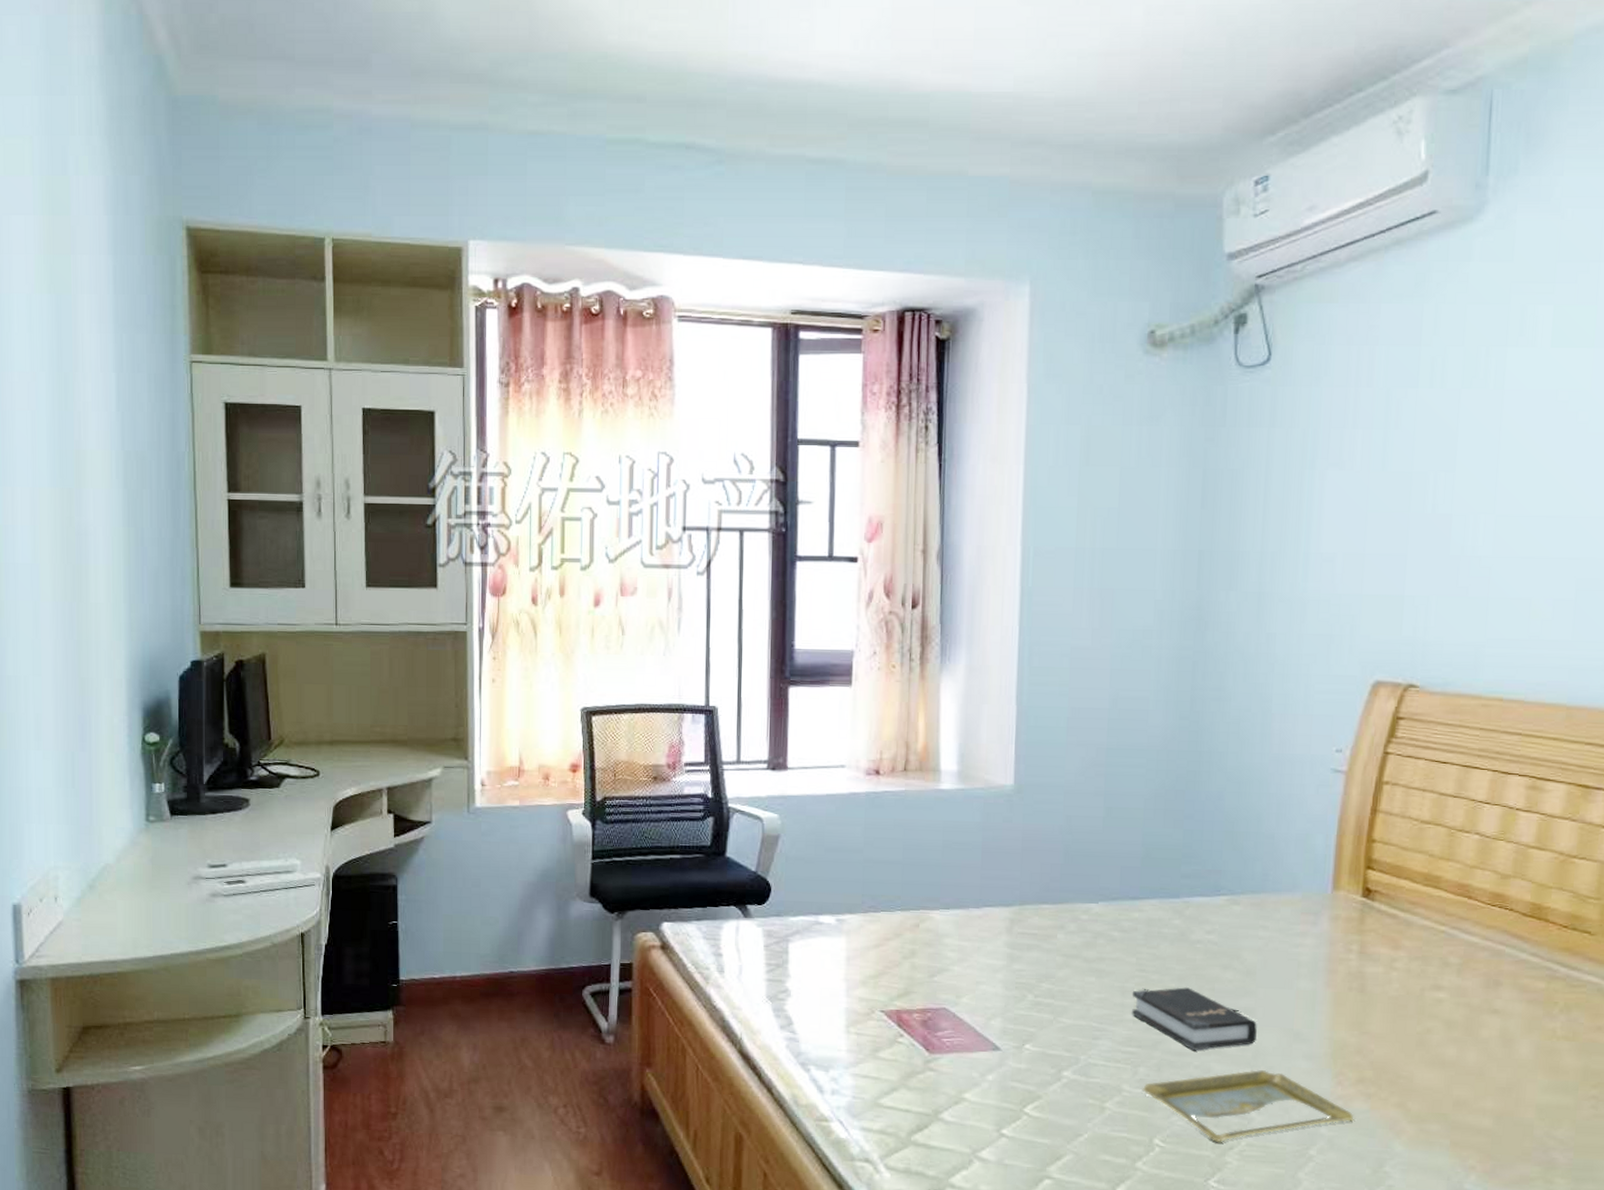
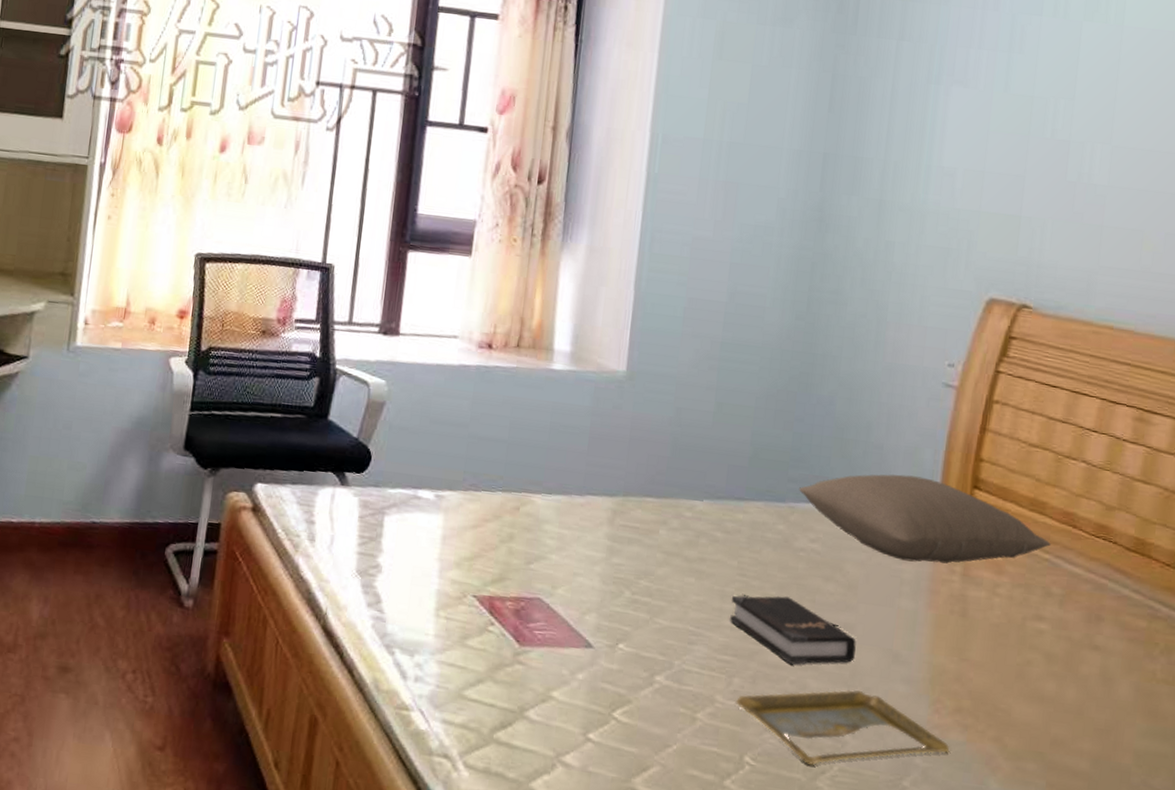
pillow: none [1192,861,1447,944] -> present [798,474,1051,564]

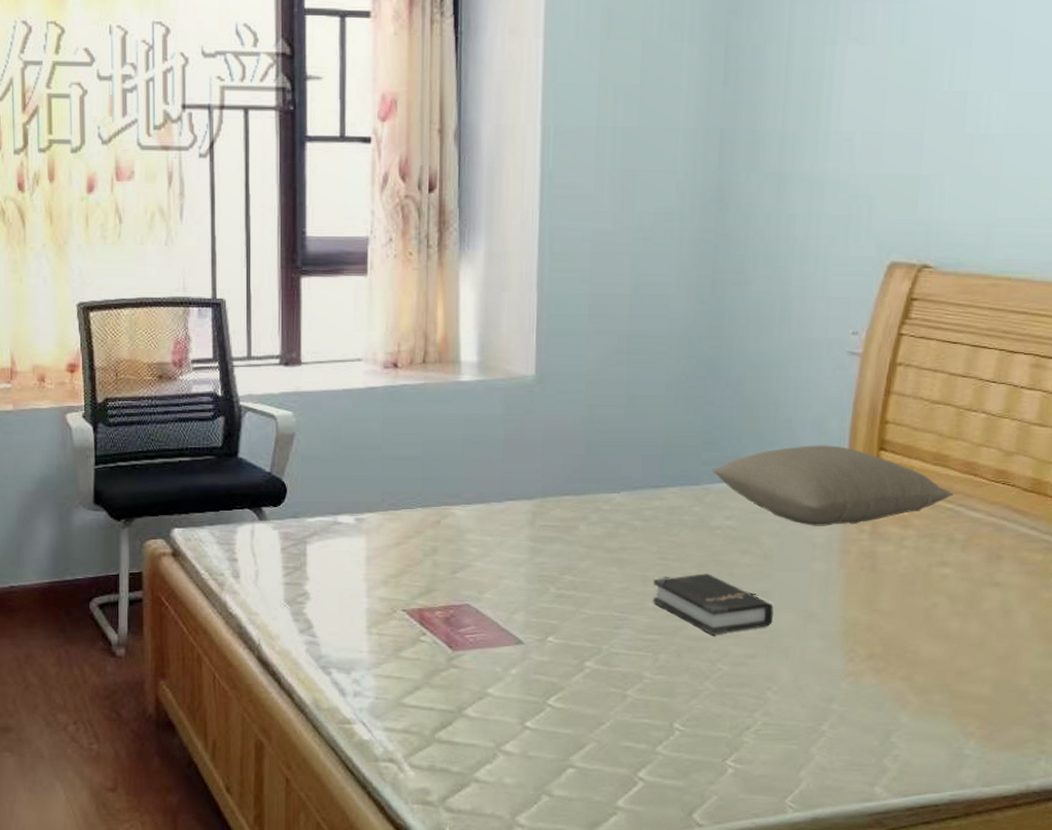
tray: present [735,690,950,765] -> none [662,651,864,723]

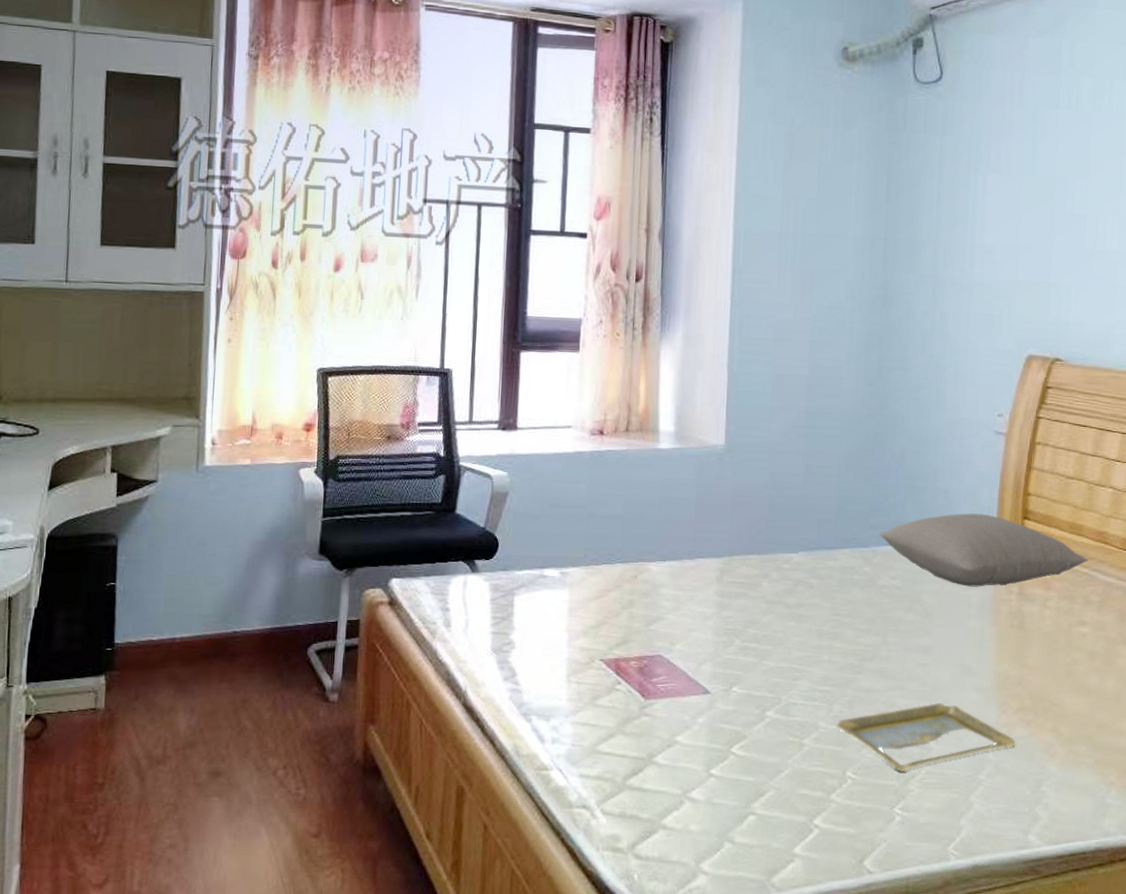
hardback book: present [653,573,774,635] -> none [827,629,935,687]
tray: none [662,651,864,723] -> present [836,703,1016,771]

